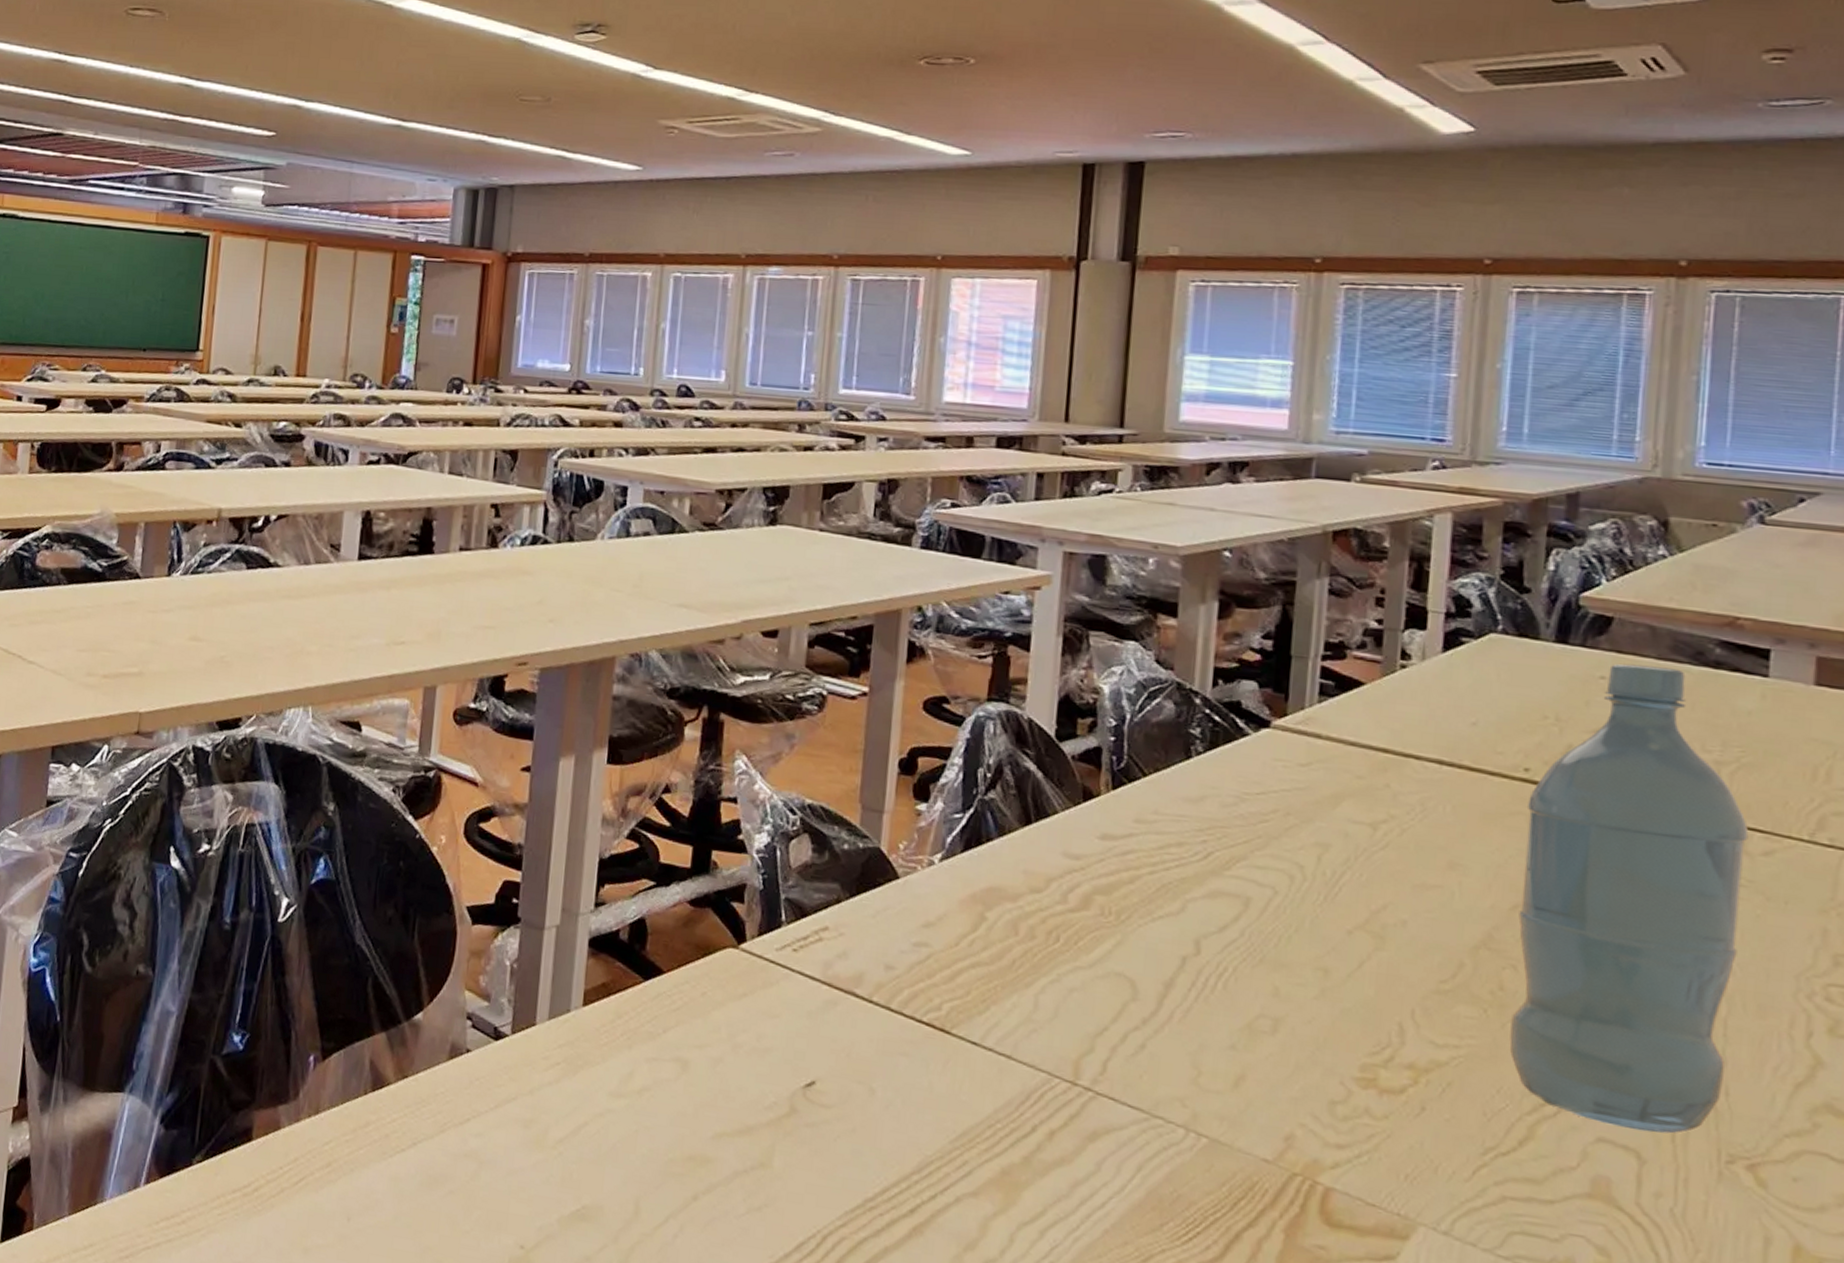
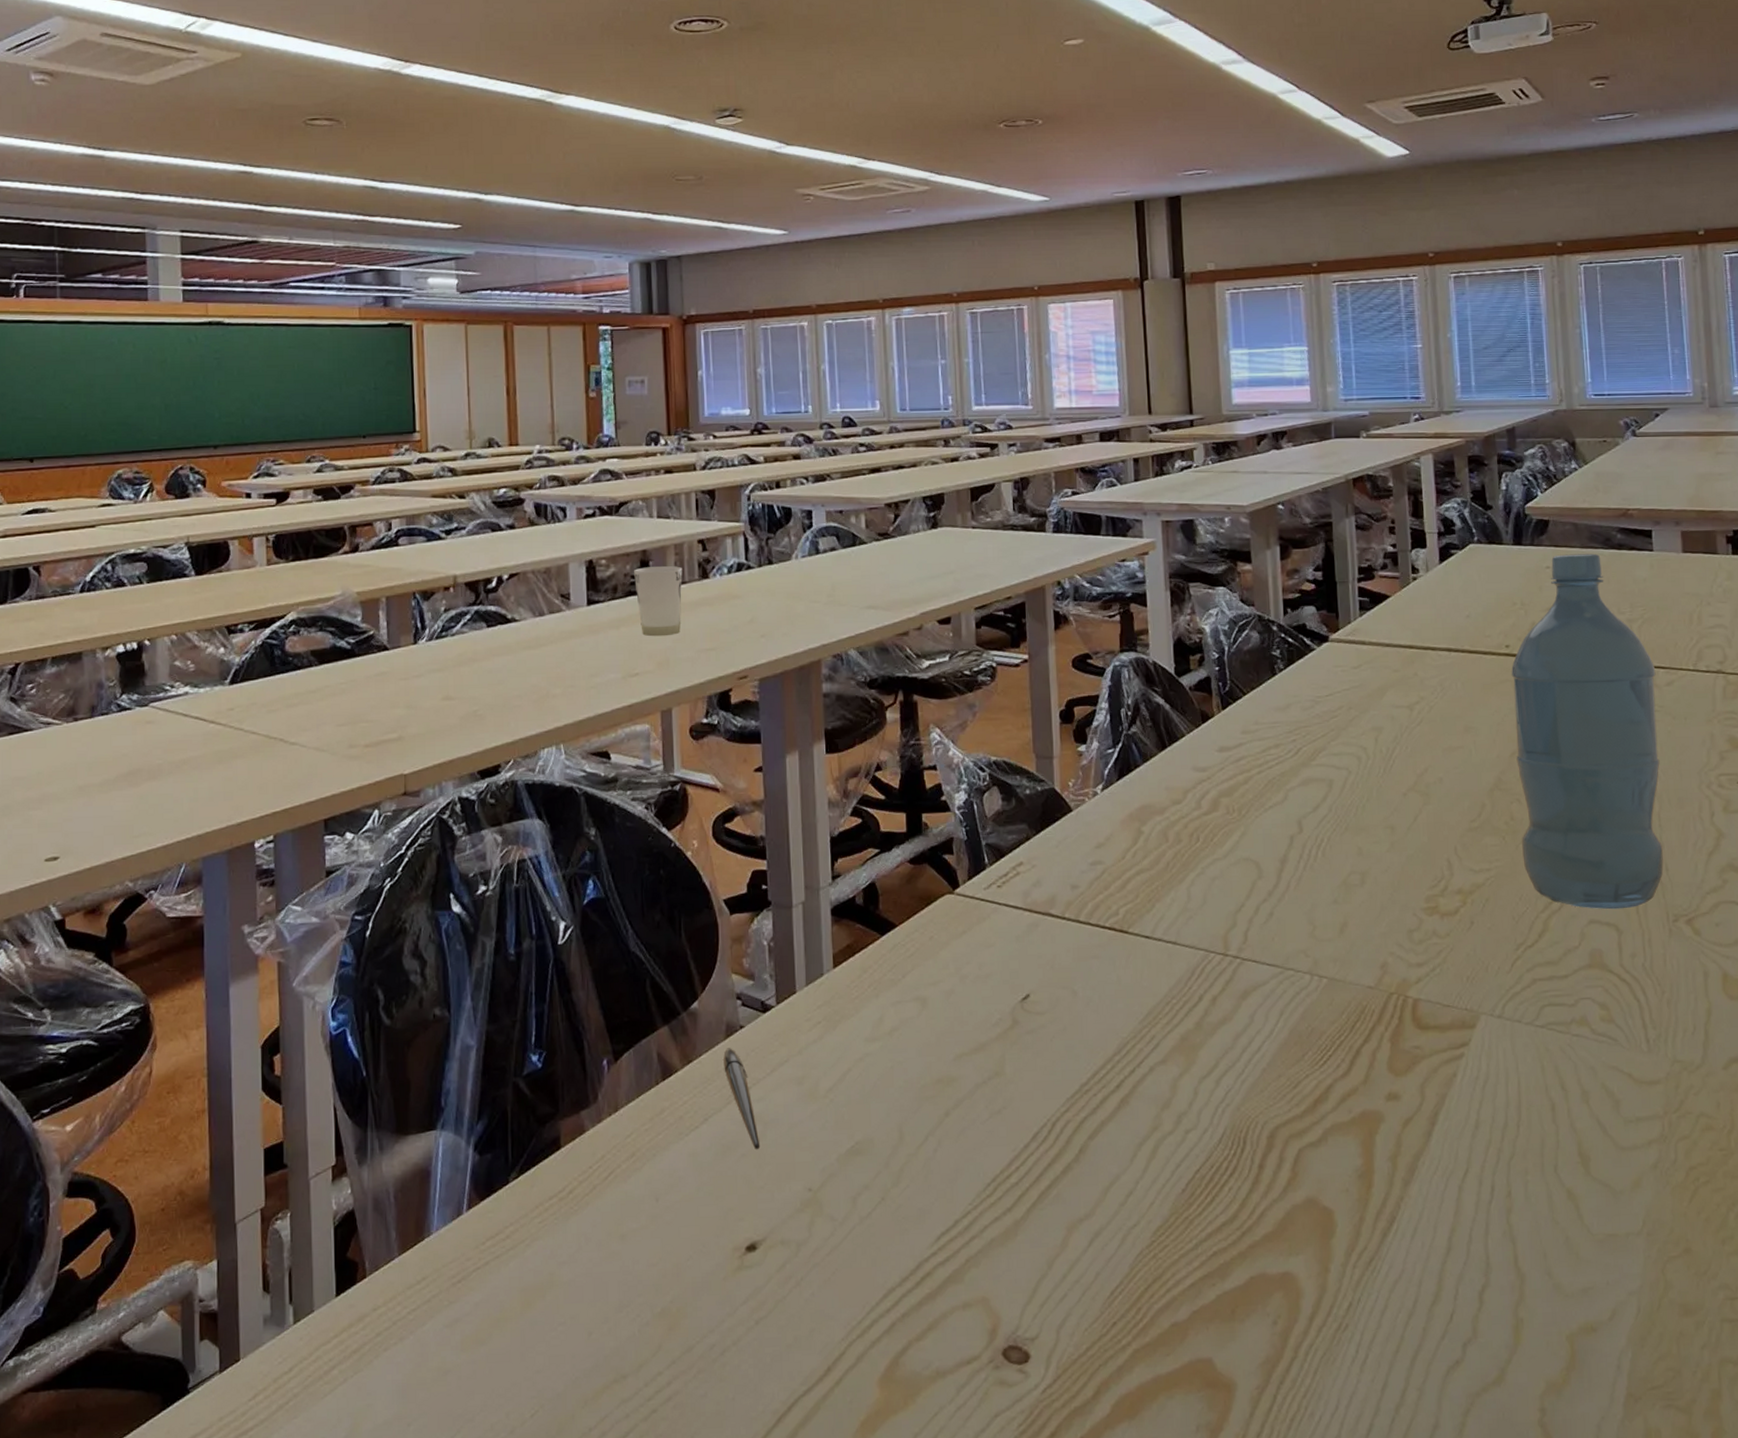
cup: none [413,526,469,606] -> present [633,566,683,637]
pen: none [442,1070,472,1190] -> present [723,1048,761,1150]

